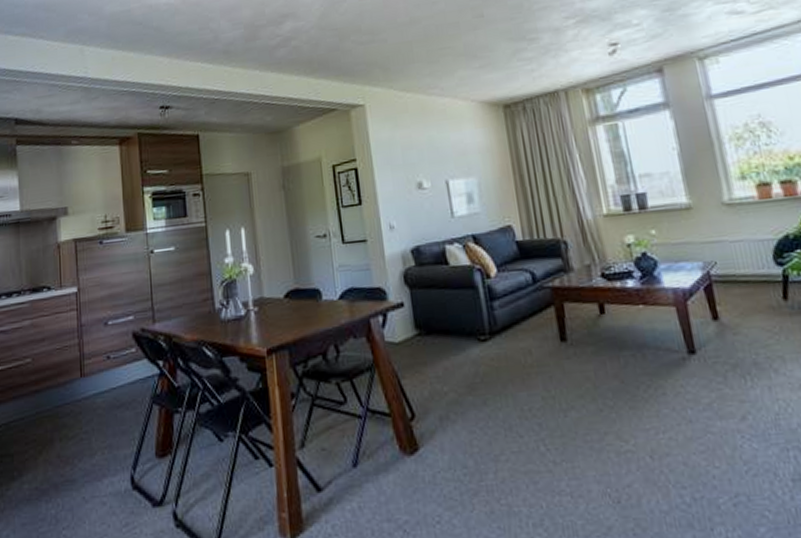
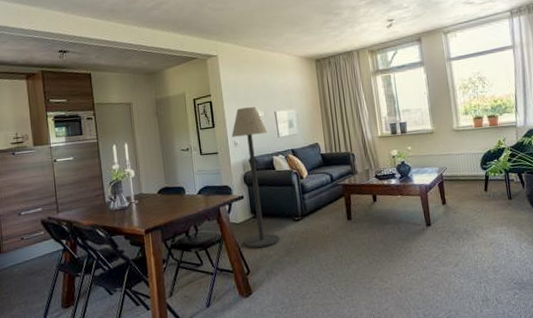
floor lamp: none [385,174,458,381] -> present [231,107,280,248]

